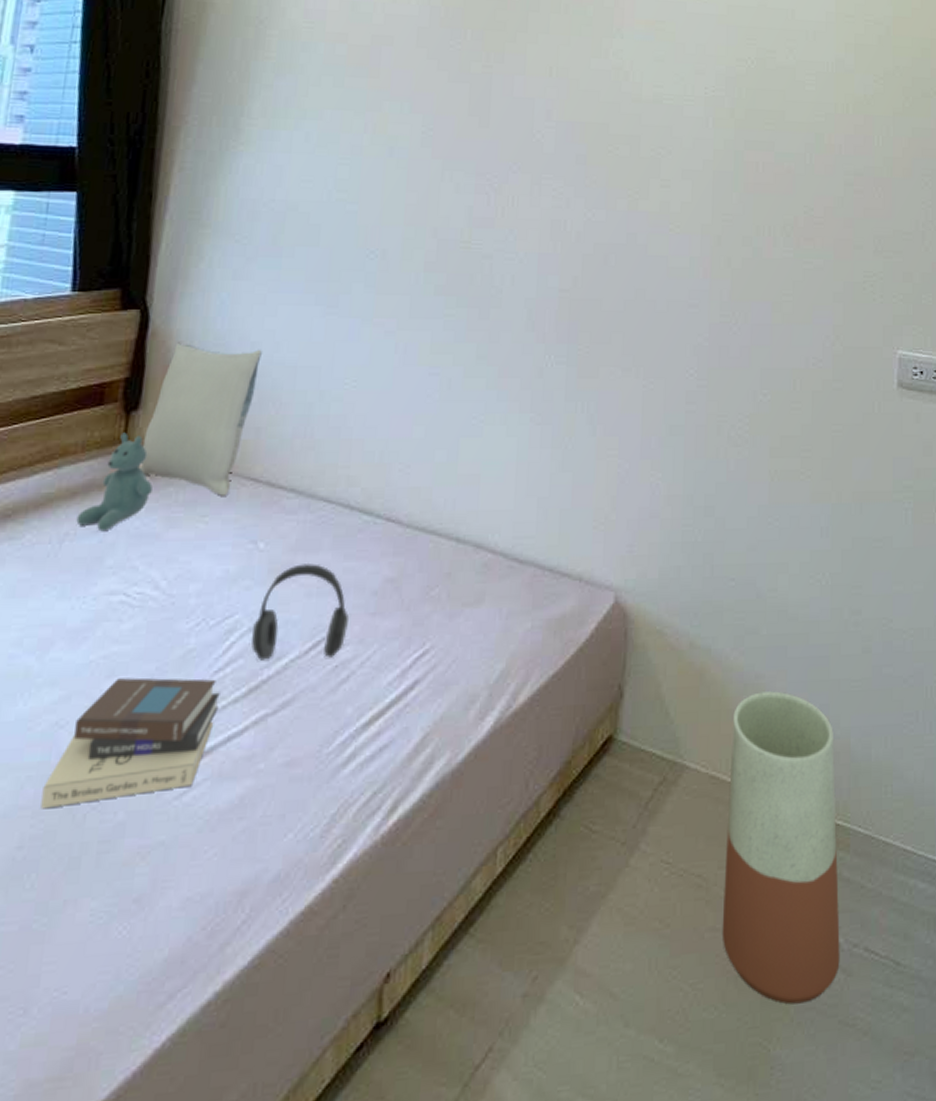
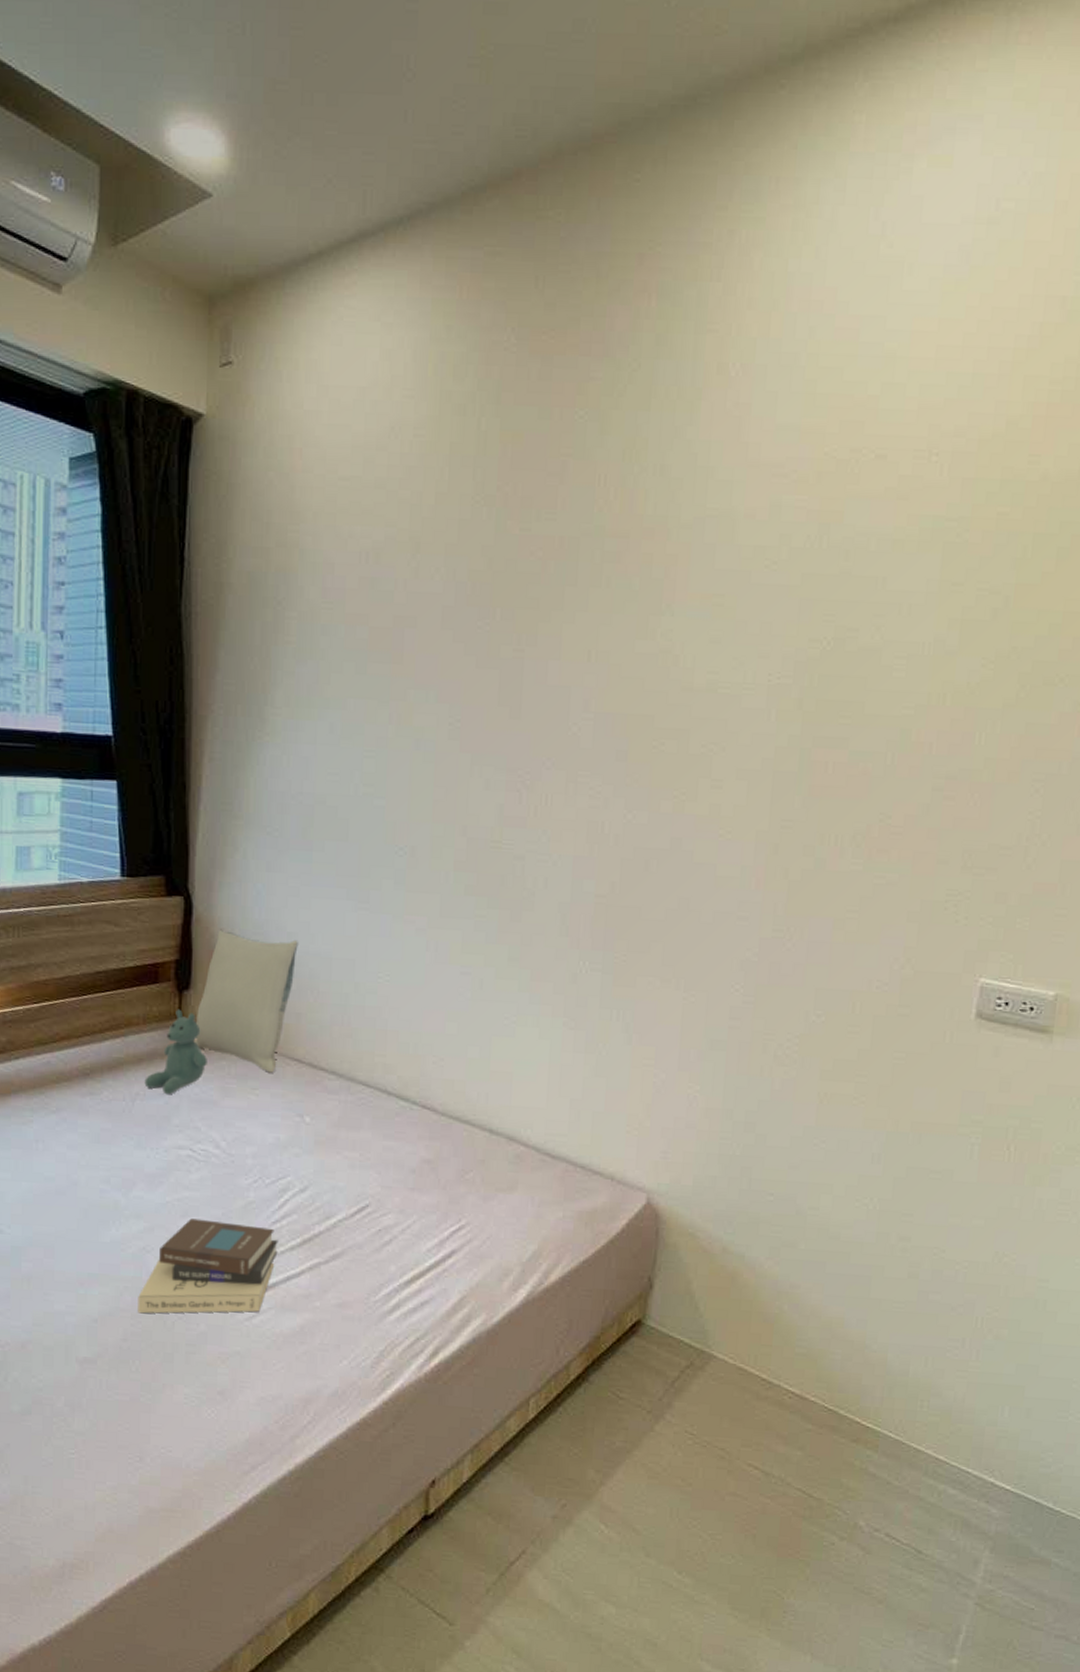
headphones: present [250,563,350,660] -> none [302,1139,391,1222]
vase: present [722,691,840,1005] -> none [742,1300,870,1568]

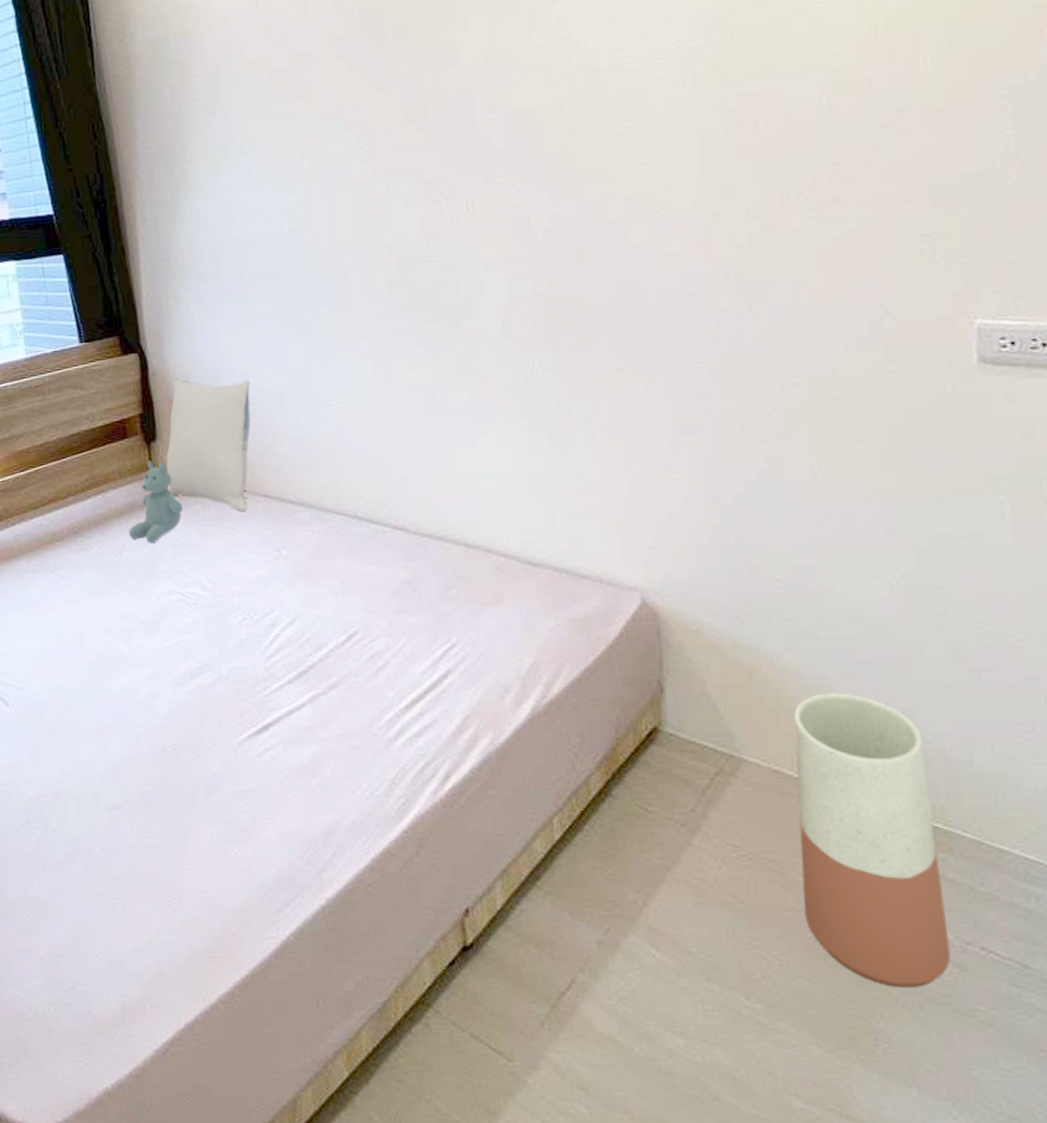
books: present [138,1218,278,1314] -> none [153,661,277,758]
vase: none [742,1300,870,1568] -> present [794,693,951,988]

